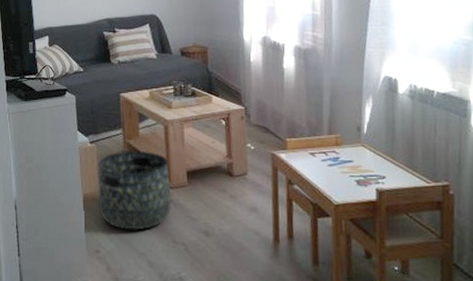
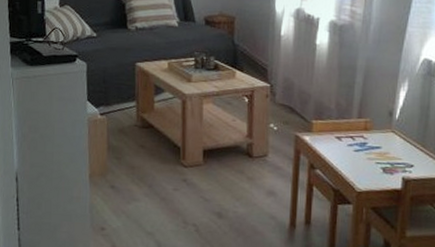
basket: present [98,150,172,230] -> none [106,124,185,209]

